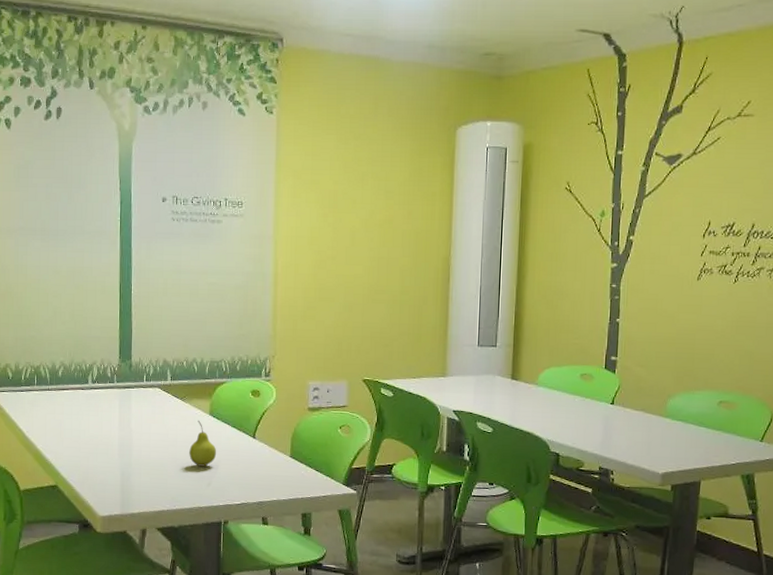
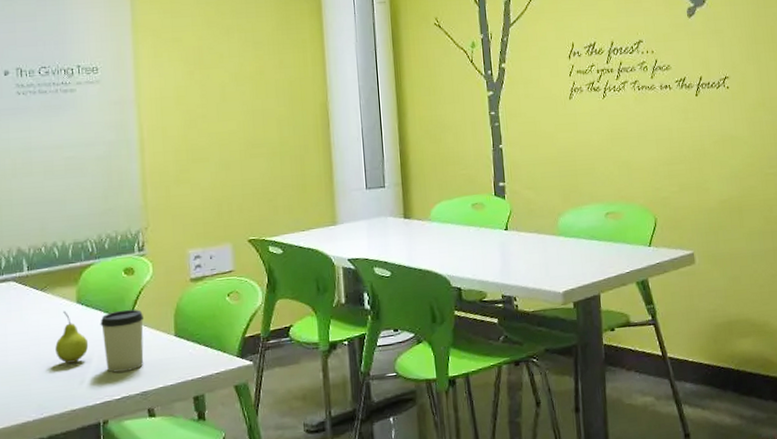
cup: none [227,427,265,482] -> present [100,309,144,373]

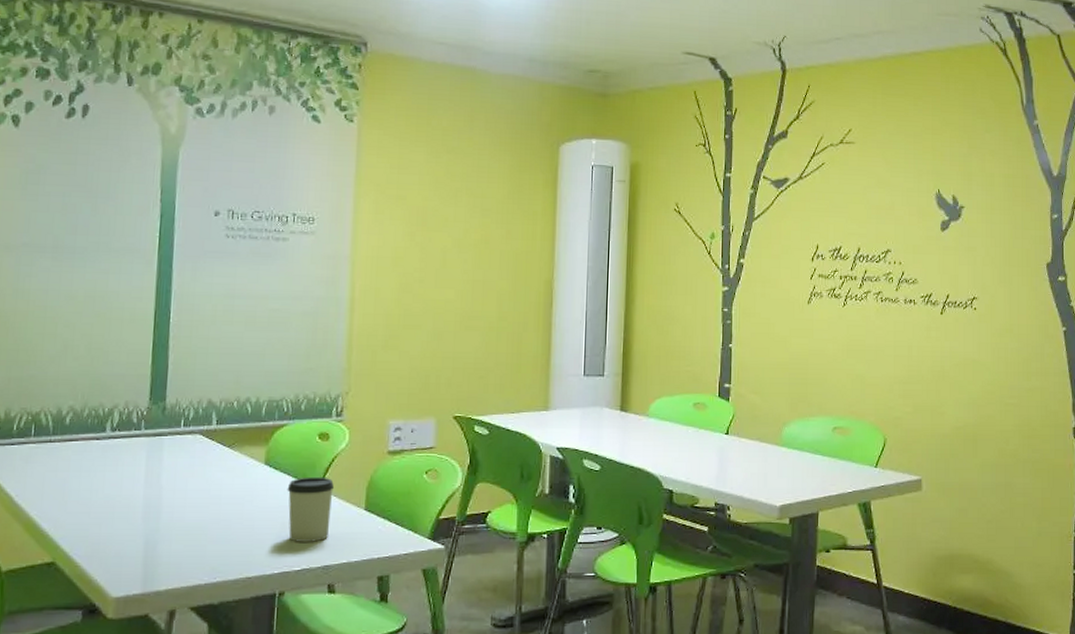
fruit: present [55,311,89,364] -> none [236,471,273,527]

